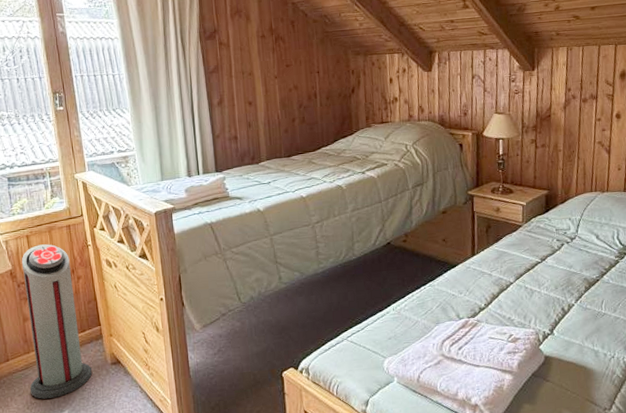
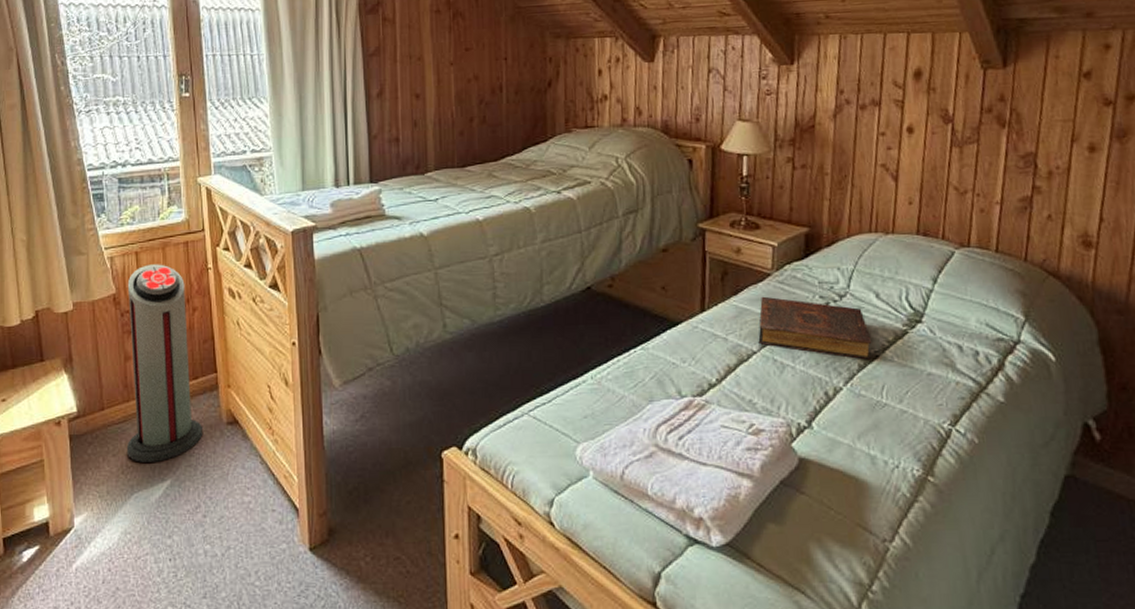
book: none [514,242,594,283] -> present [758,296,872,360]

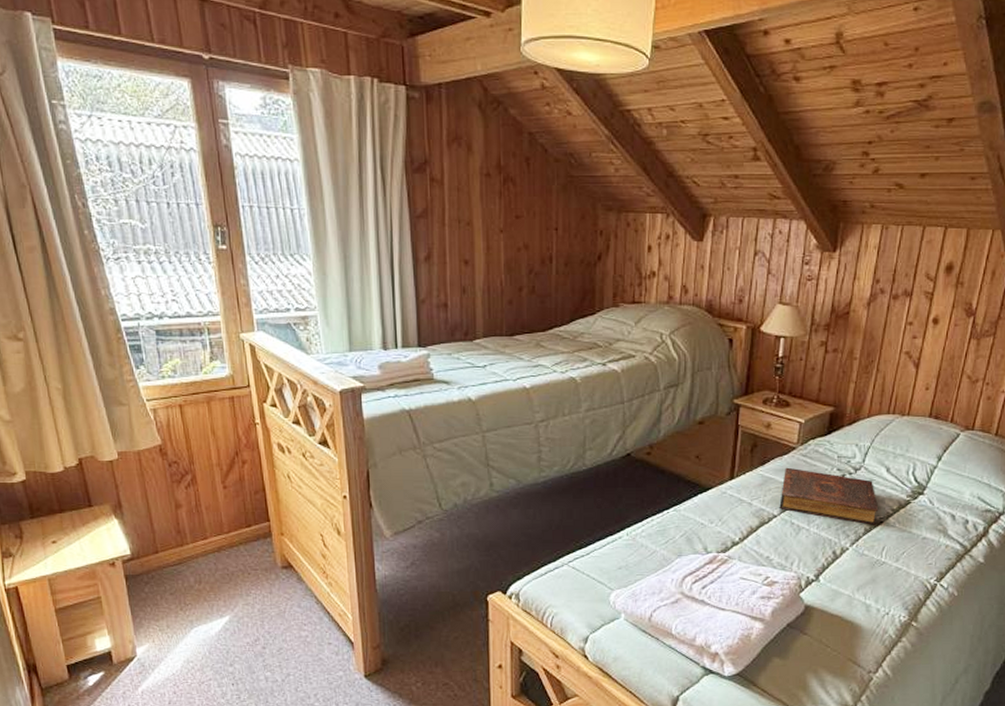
air purifier: present [126,264,202,462] -> none [173,417,258,601]

